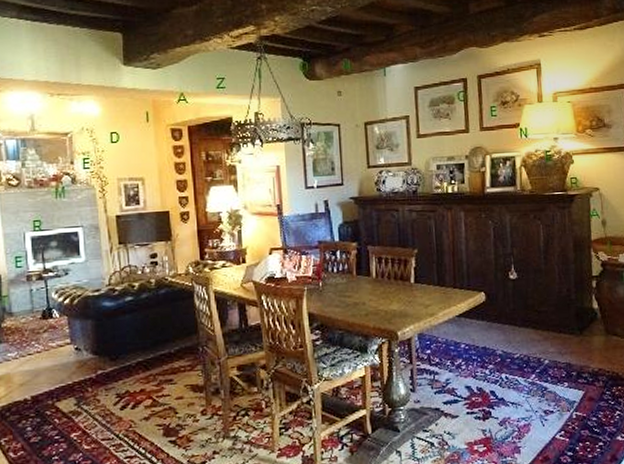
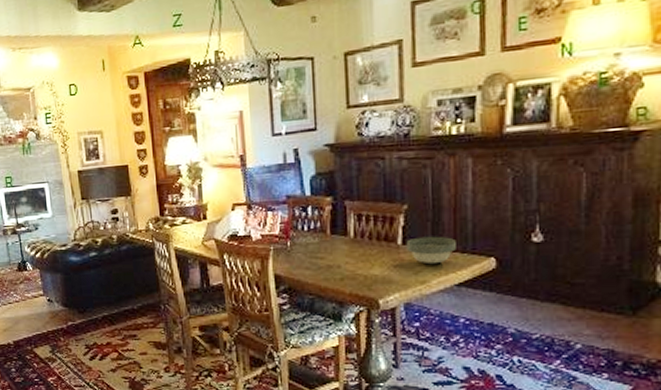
bowl: none [417,275,456,300] -> present [406,236,456,265]

